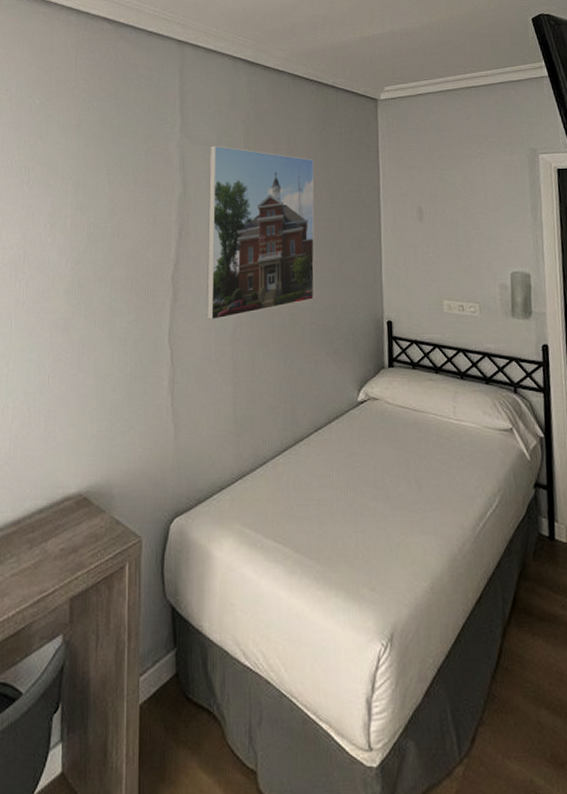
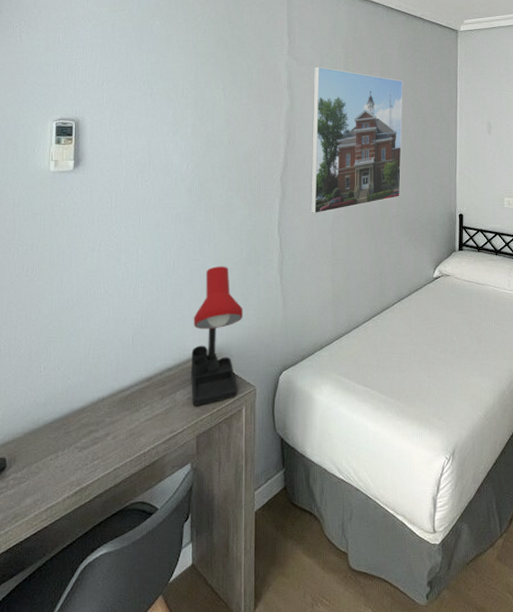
desk lamp: none [65,383,127,560] -> present [191,266,243,406]

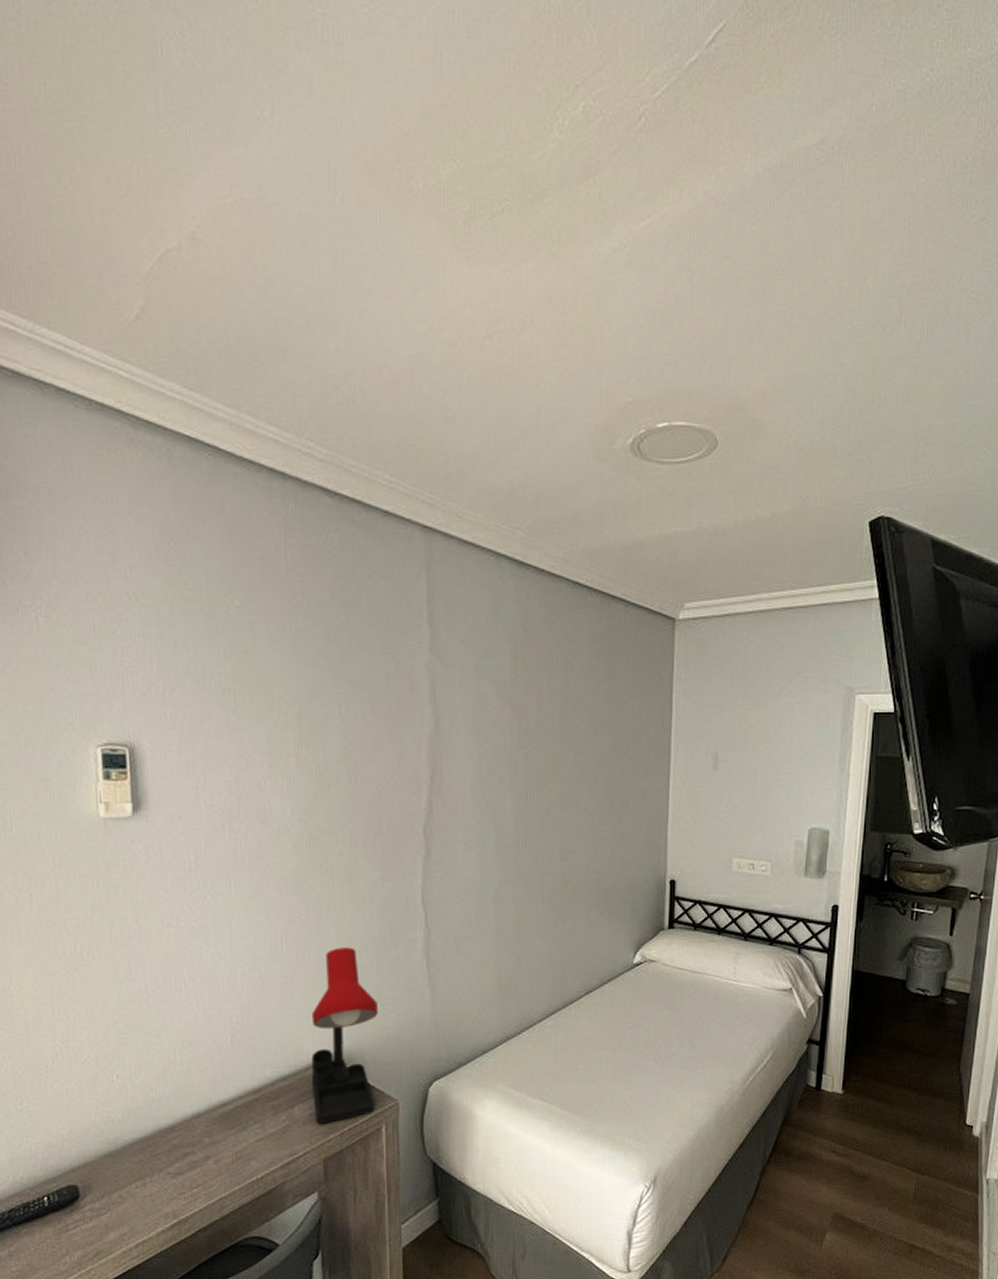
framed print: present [310,66,403,214] -> none [465,670,595,879]

